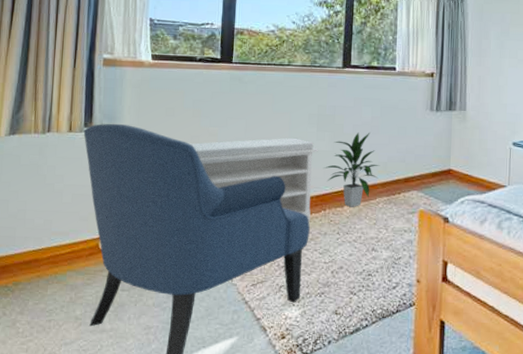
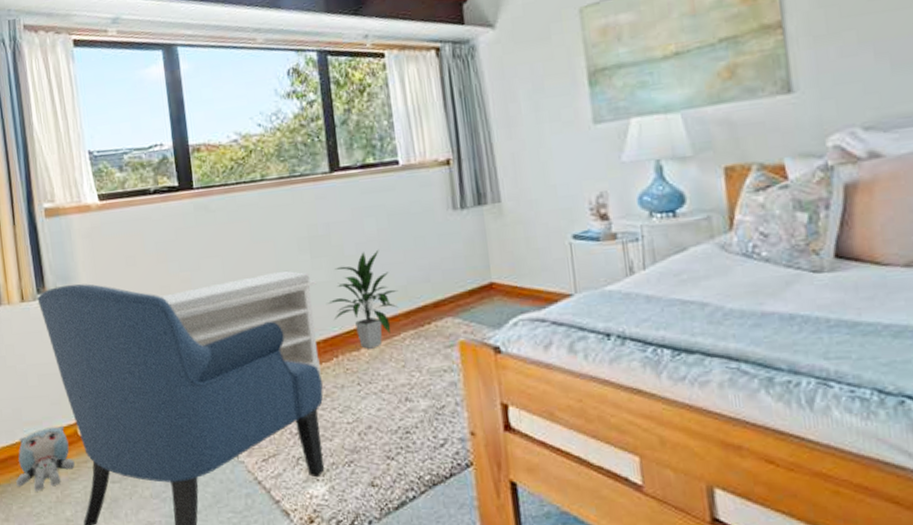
plush toy: none [36,238,92,292] -> present [16,425,75,492]

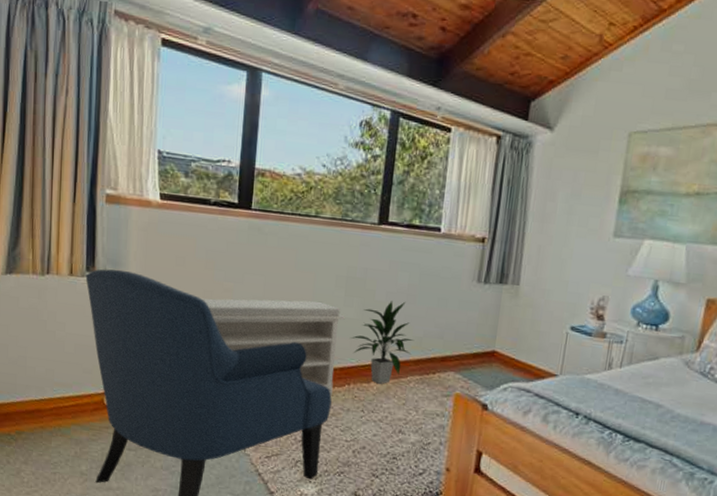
plush toy: present [16,425,75,492] -> none [39,391,97,445]

